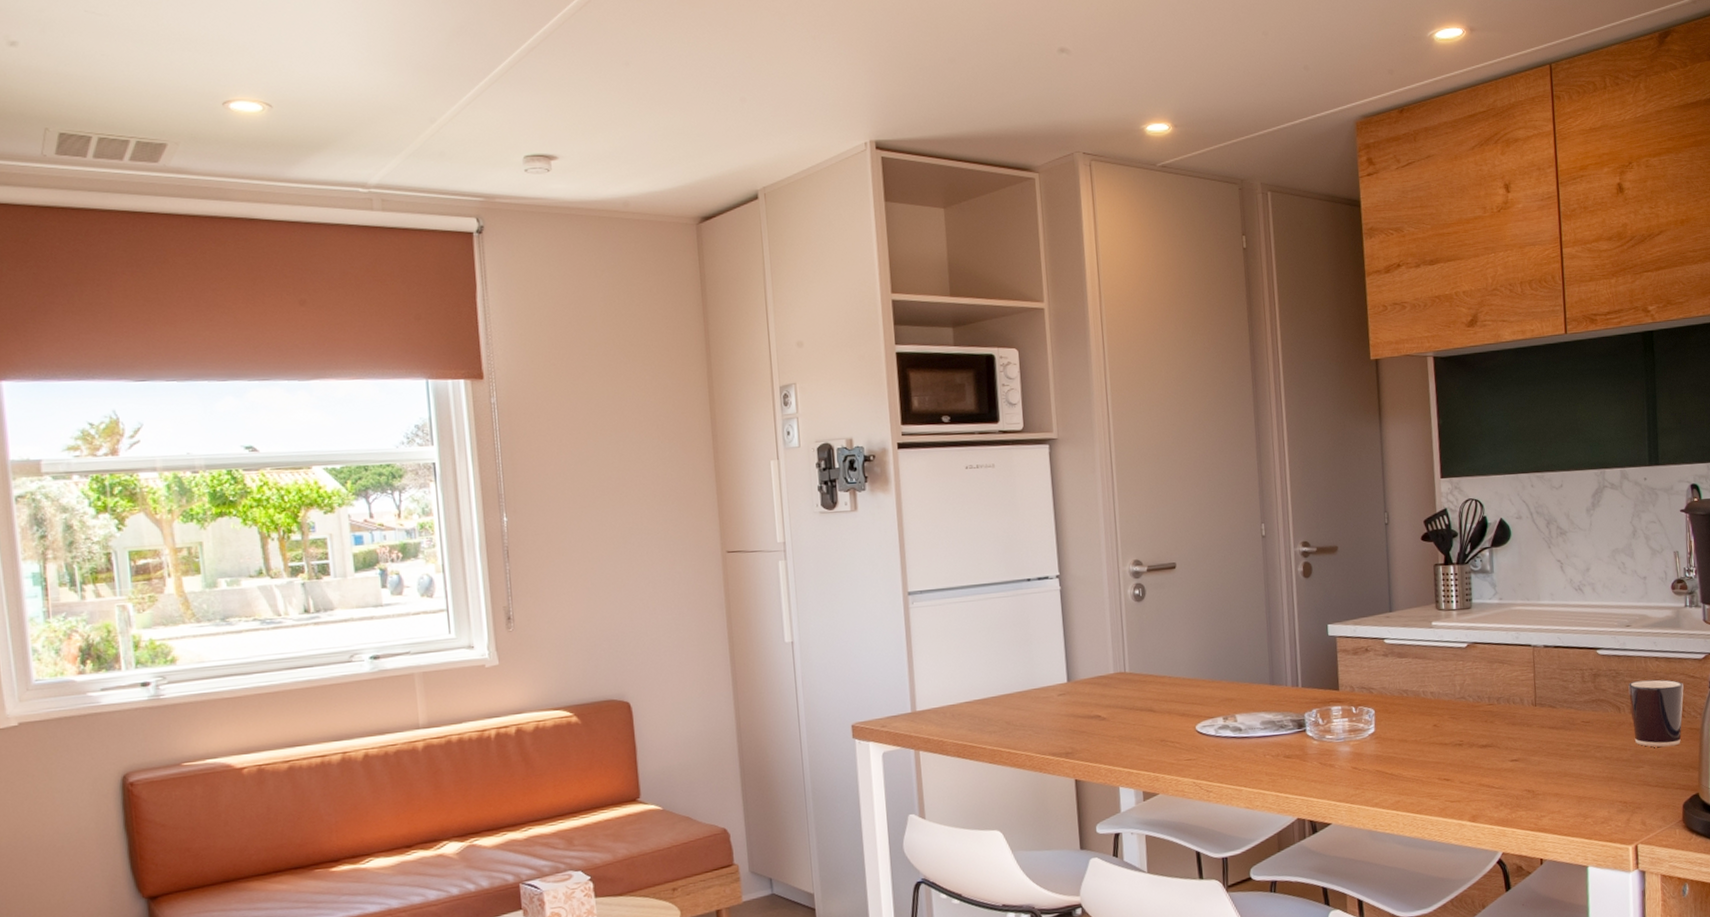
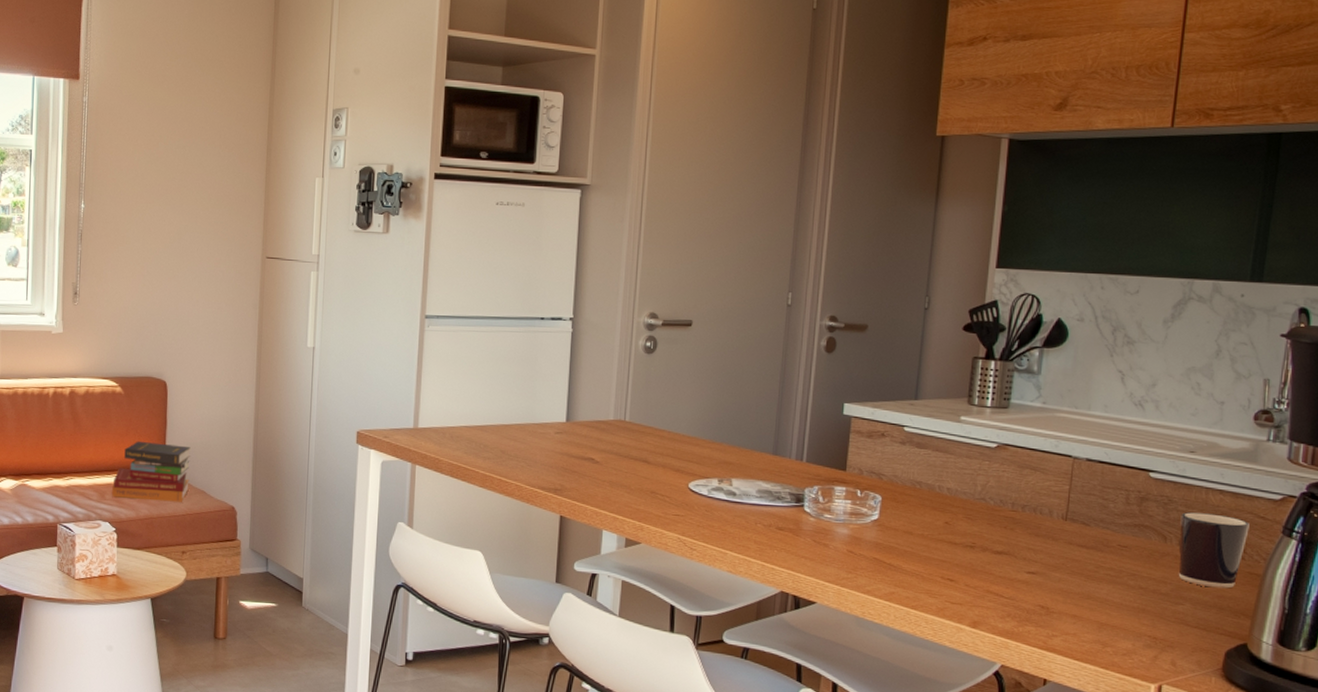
books: none [581,770,671,842] -> present [112,441,191,502]

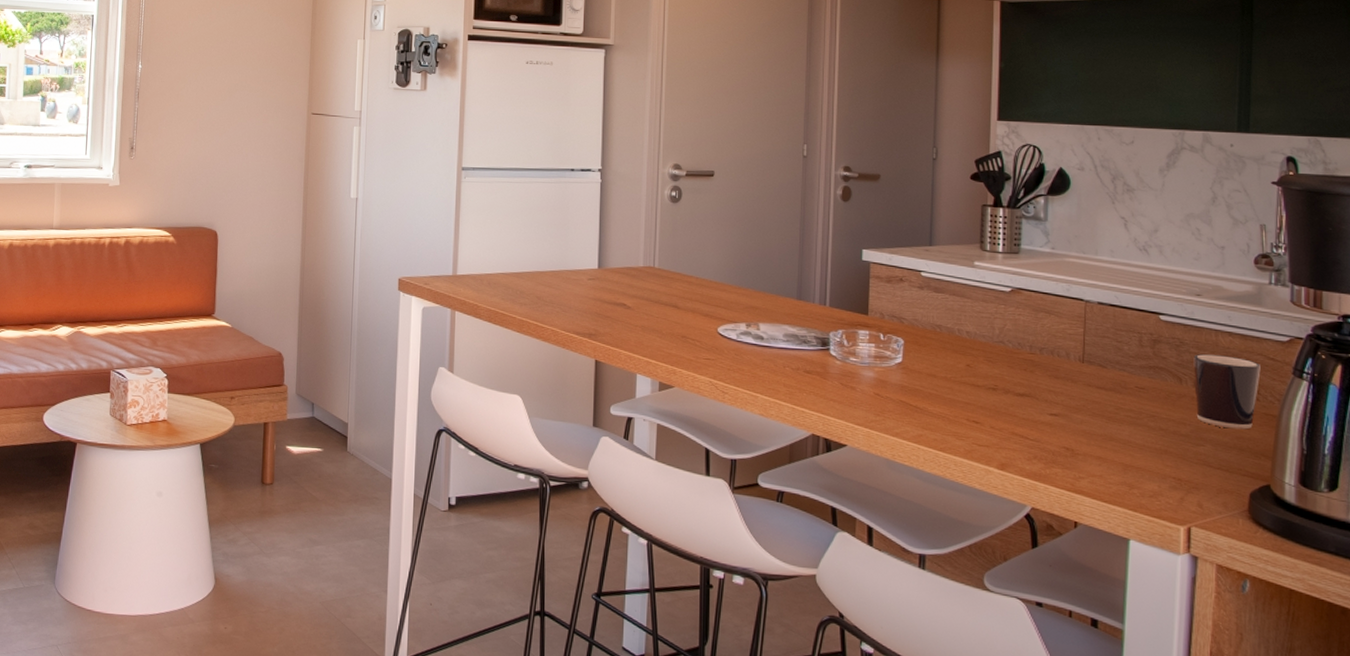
books: present [112,441,191,502] -> none [164,288,240,348]

